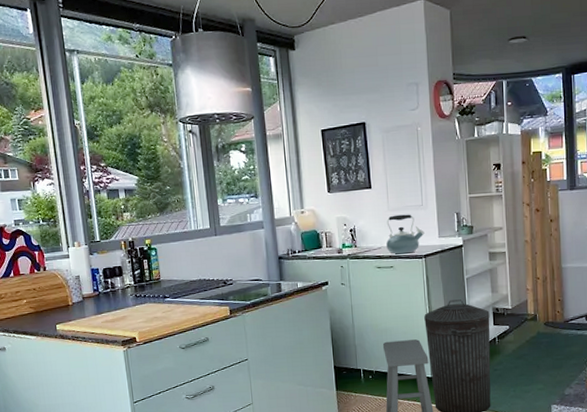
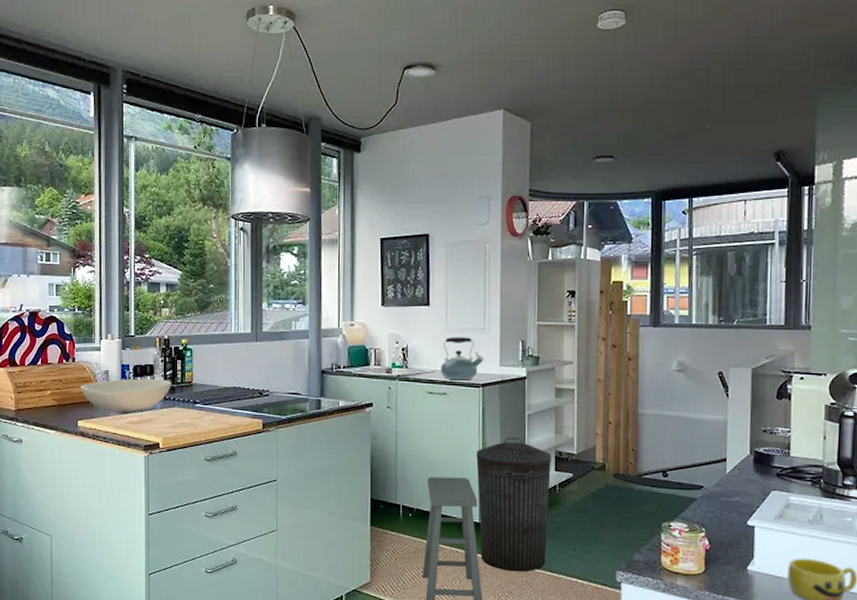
bowl: none [54,279,141,315] -> present [80,378,172,414]

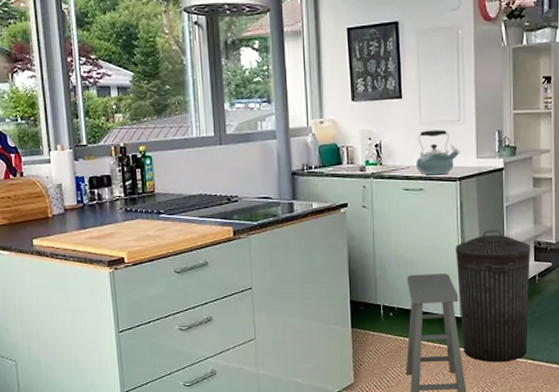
bowl: present [80,378,172,414] -> none [32,190,133,229]

